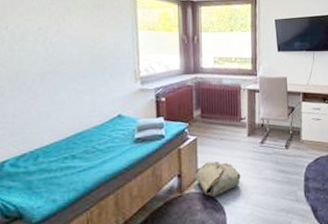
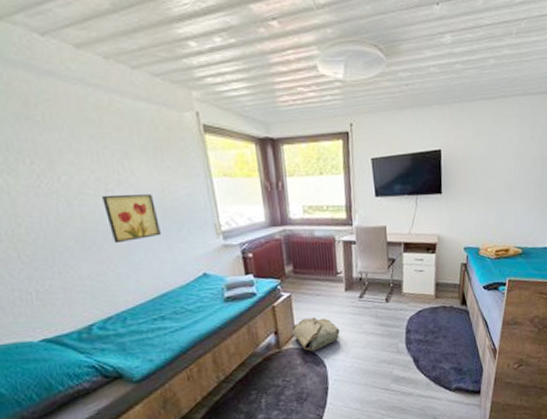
wall art: none [40,42,86,85] -> present [102,194,161,244]

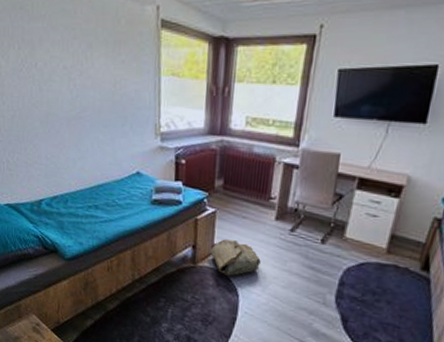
wall art: present [102,194,161,244] -> none [65,83,107,130]

